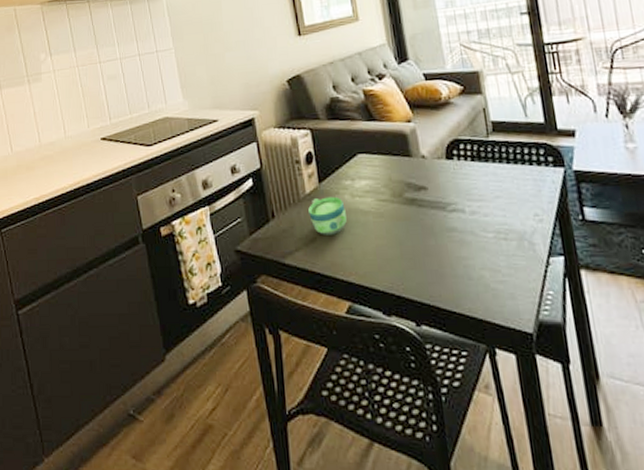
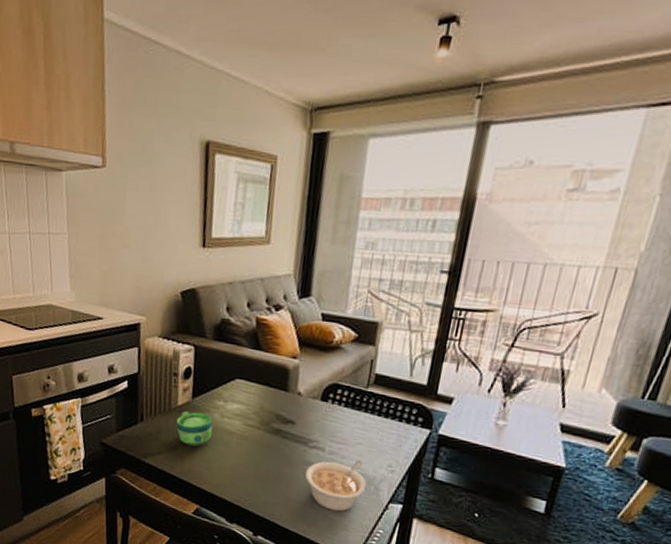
legume: none [452,215,521,279] -> present [305,460,367,512]

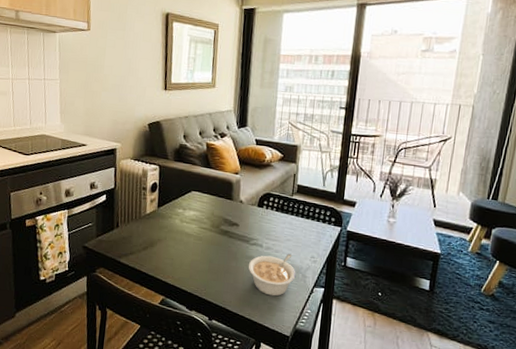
cup: present [176,411,213,447] -> none [145,218,174,247]

